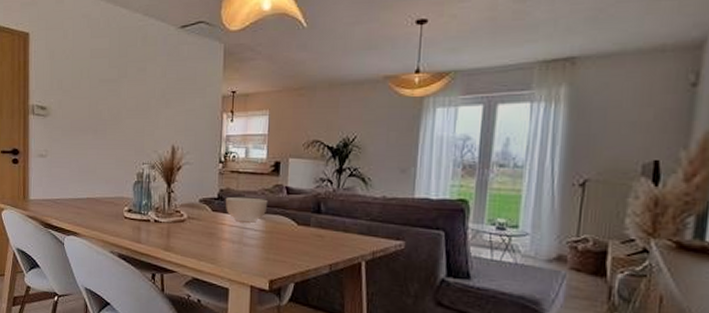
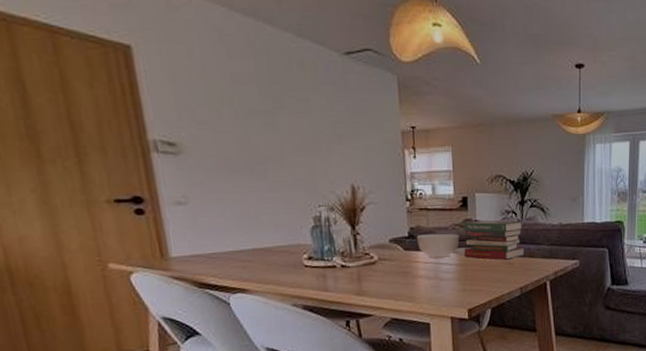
books: none [271,187,338,232] -> present [464,220,525,260]

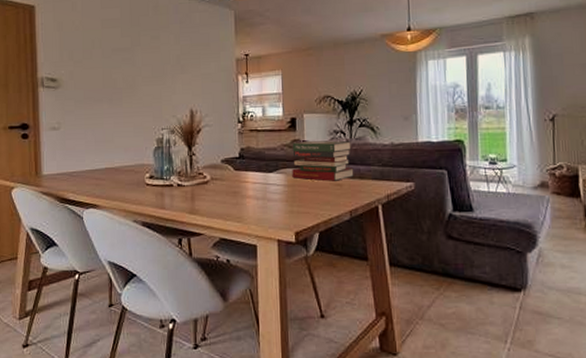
bowl: present [416,233,460,258] -> none [246,153,288,179]

